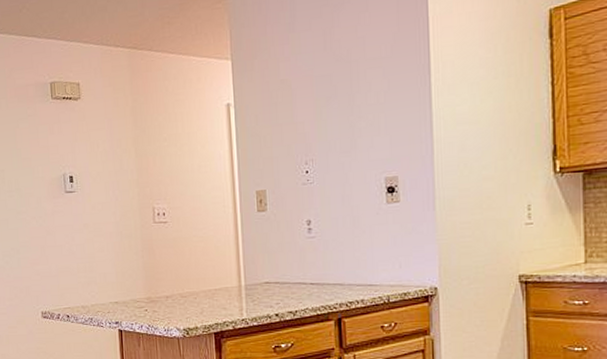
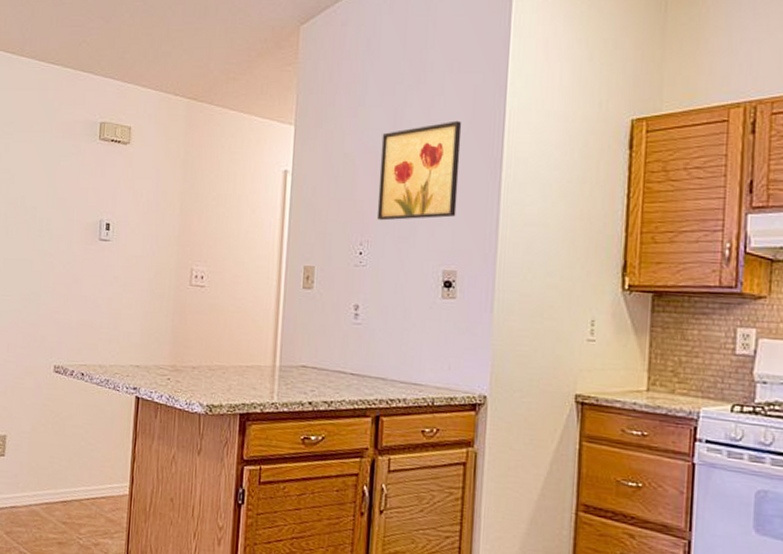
wall art: none [314,33,392,139] -> present [376,120,462,221]

